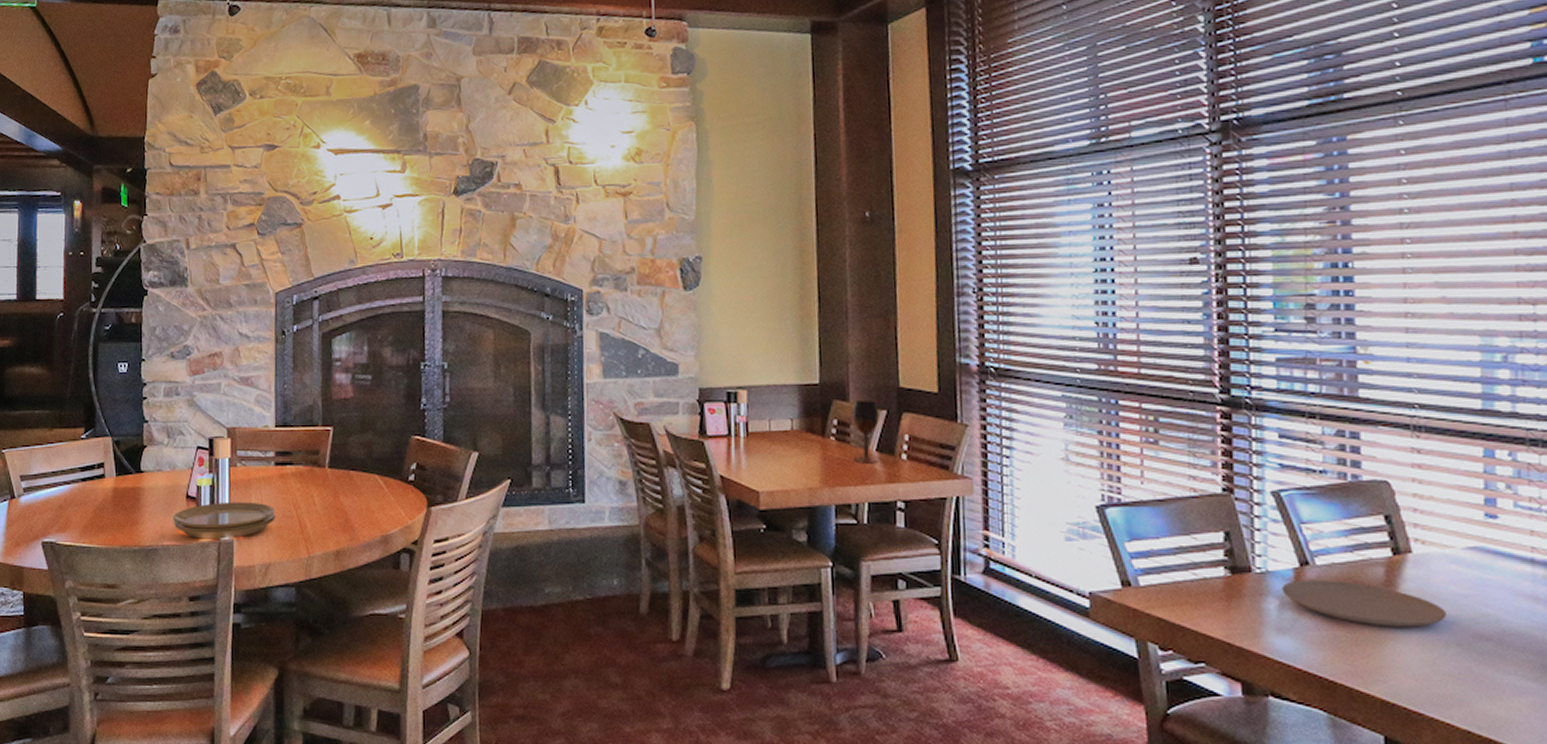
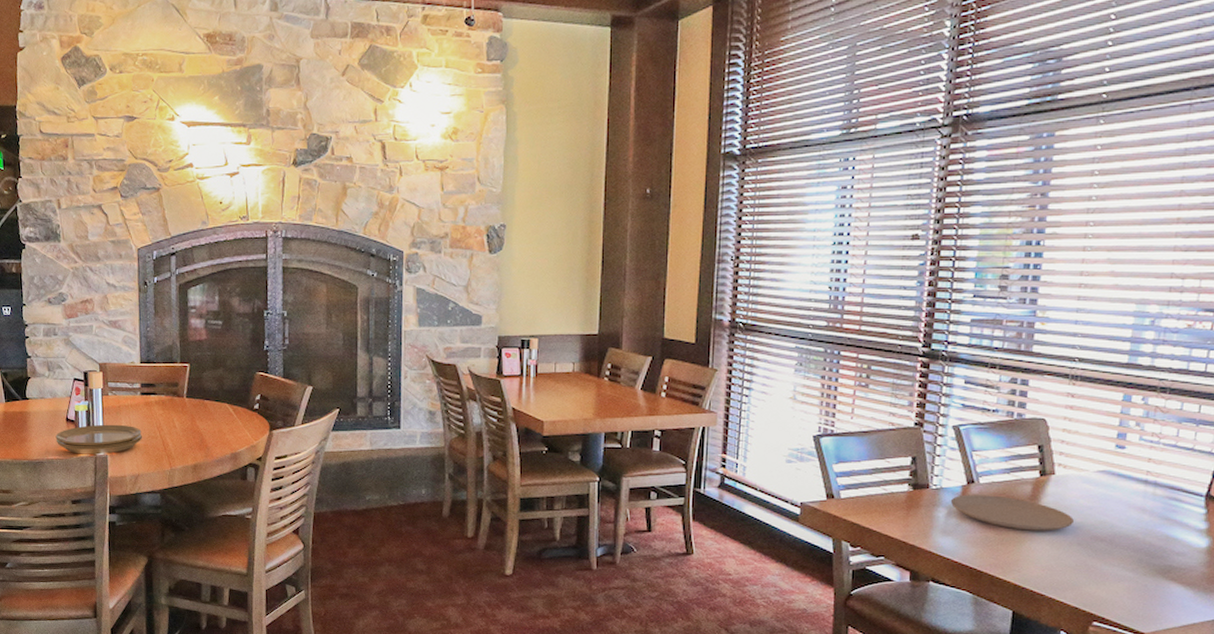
wine glass: present [852,401,879,464] -> none [623,349,646,400]

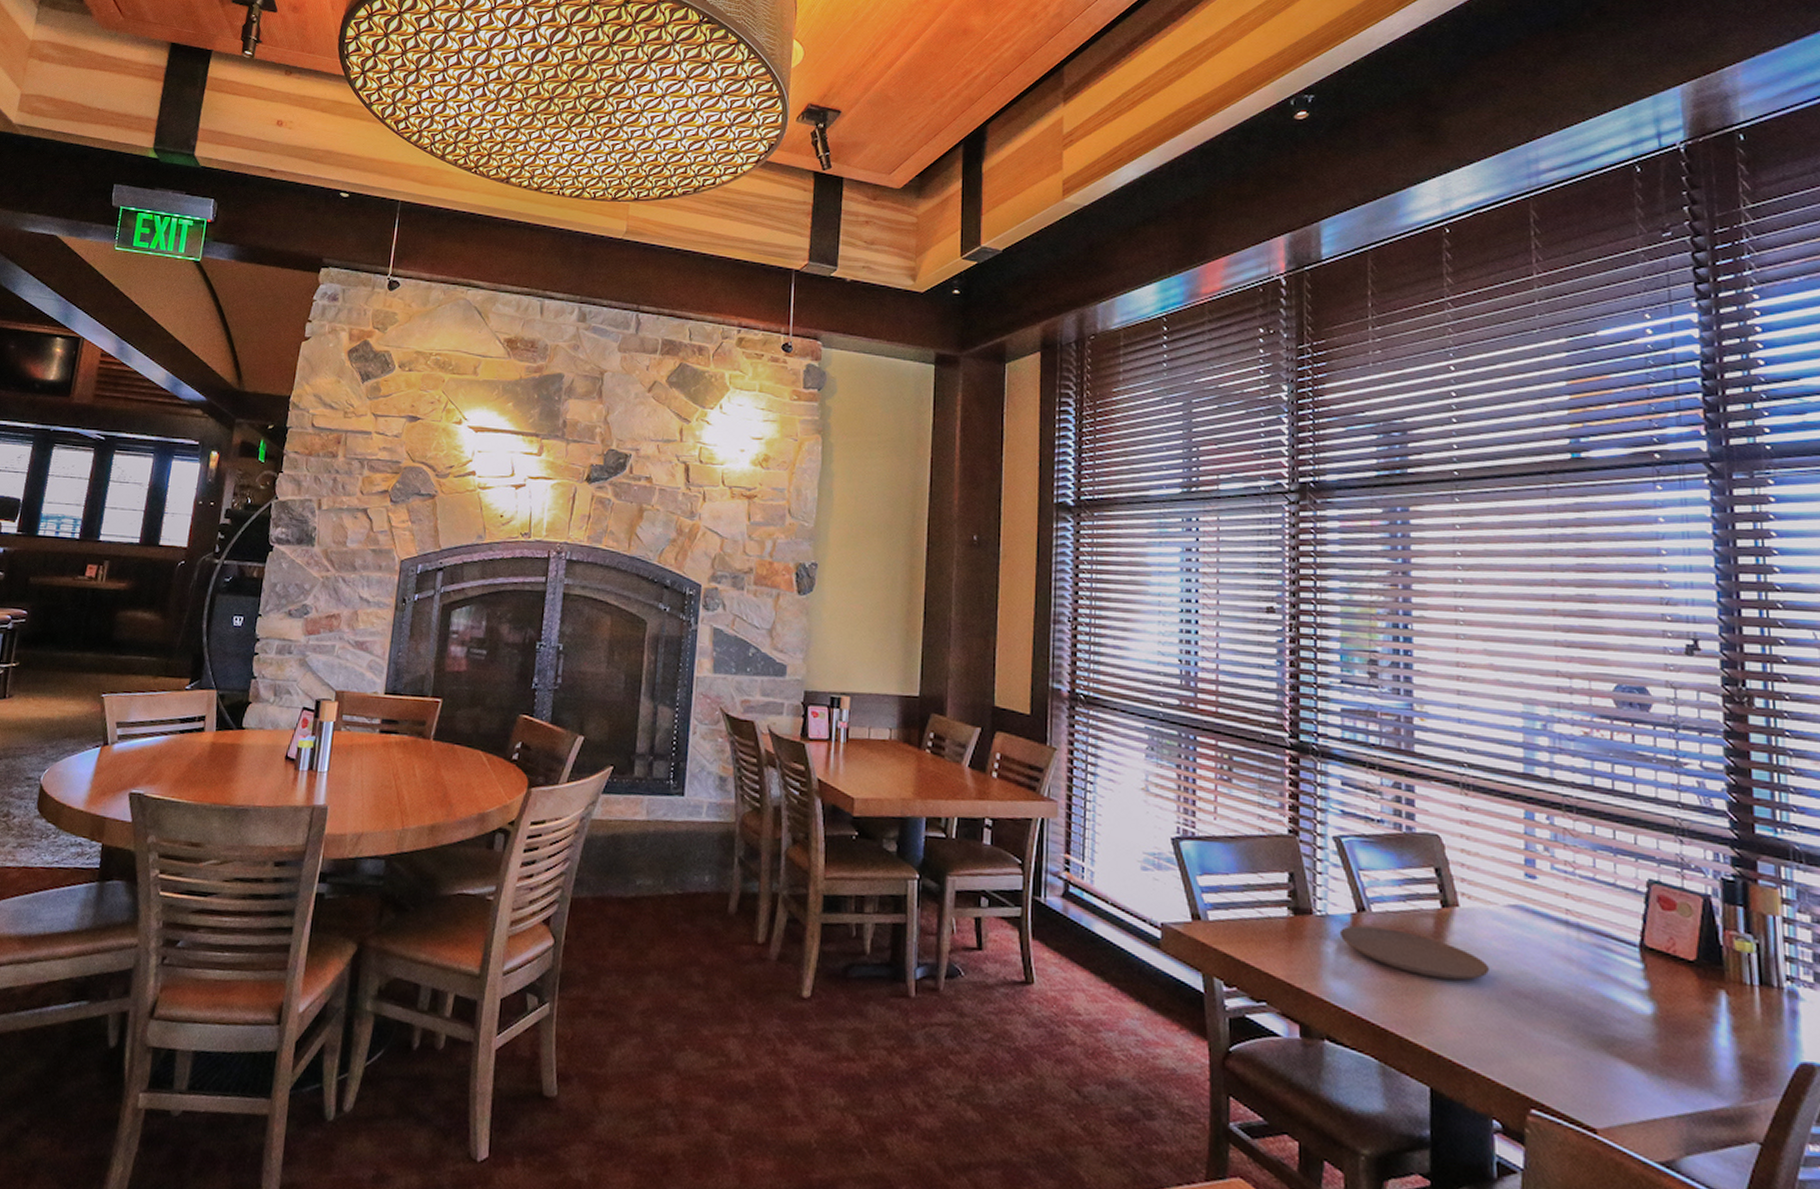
plate: present [55,424,143,455] -> none [268,766,375,805]

